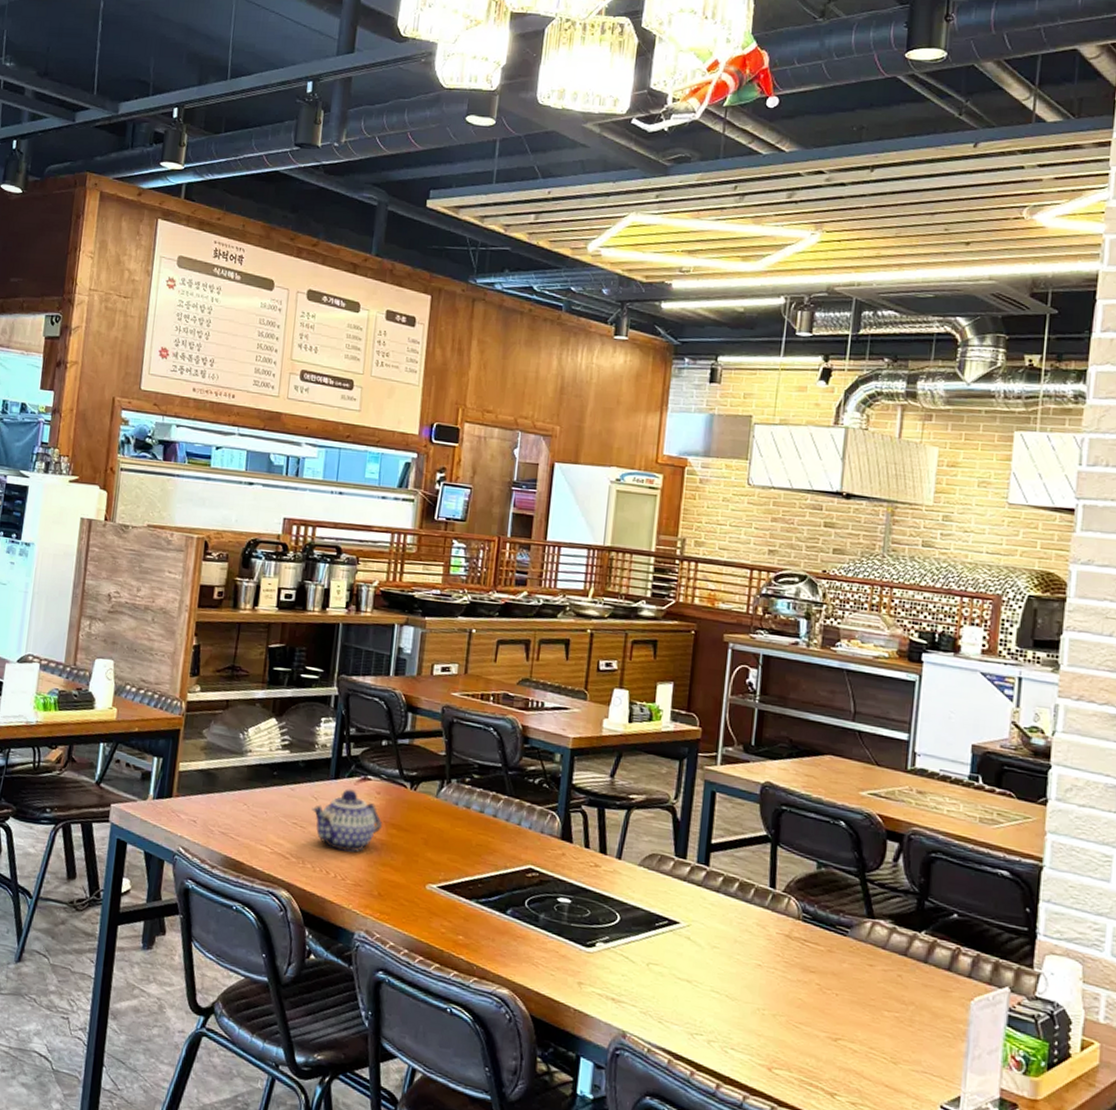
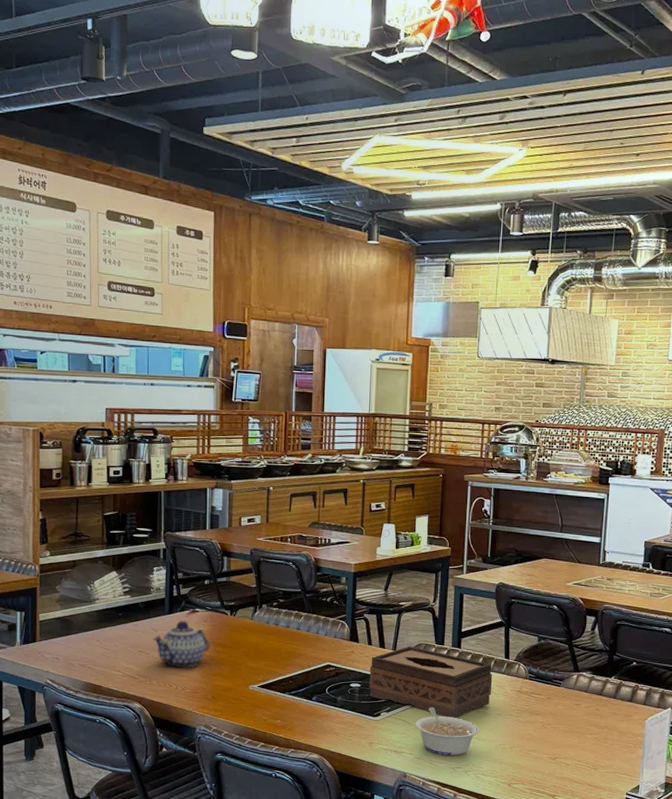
tissue box: none [582,855,752,964] -> present [369,646,493,719]
legume: none [641,943,730,1017] -> present [415,707,479,756]

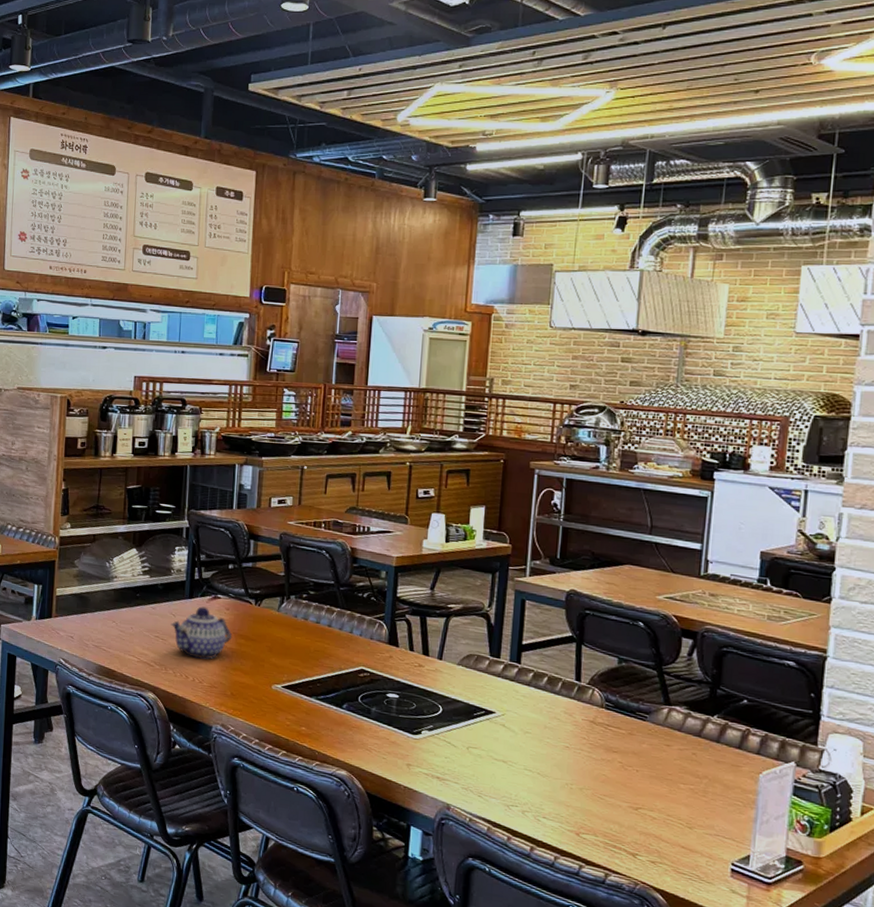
tissue box: present [369,646,493,719] -> none [408,656,560,747]
legume: present [415,707,479,756] -> none [462,729,541,792]

